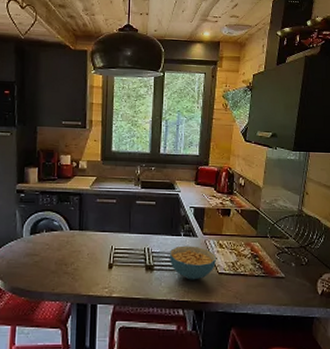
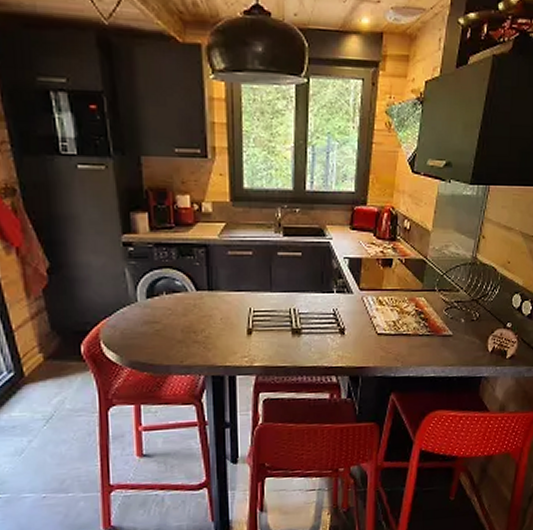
cereal bowl: present [169,245,217,280] -> none [319,304,376,343]

